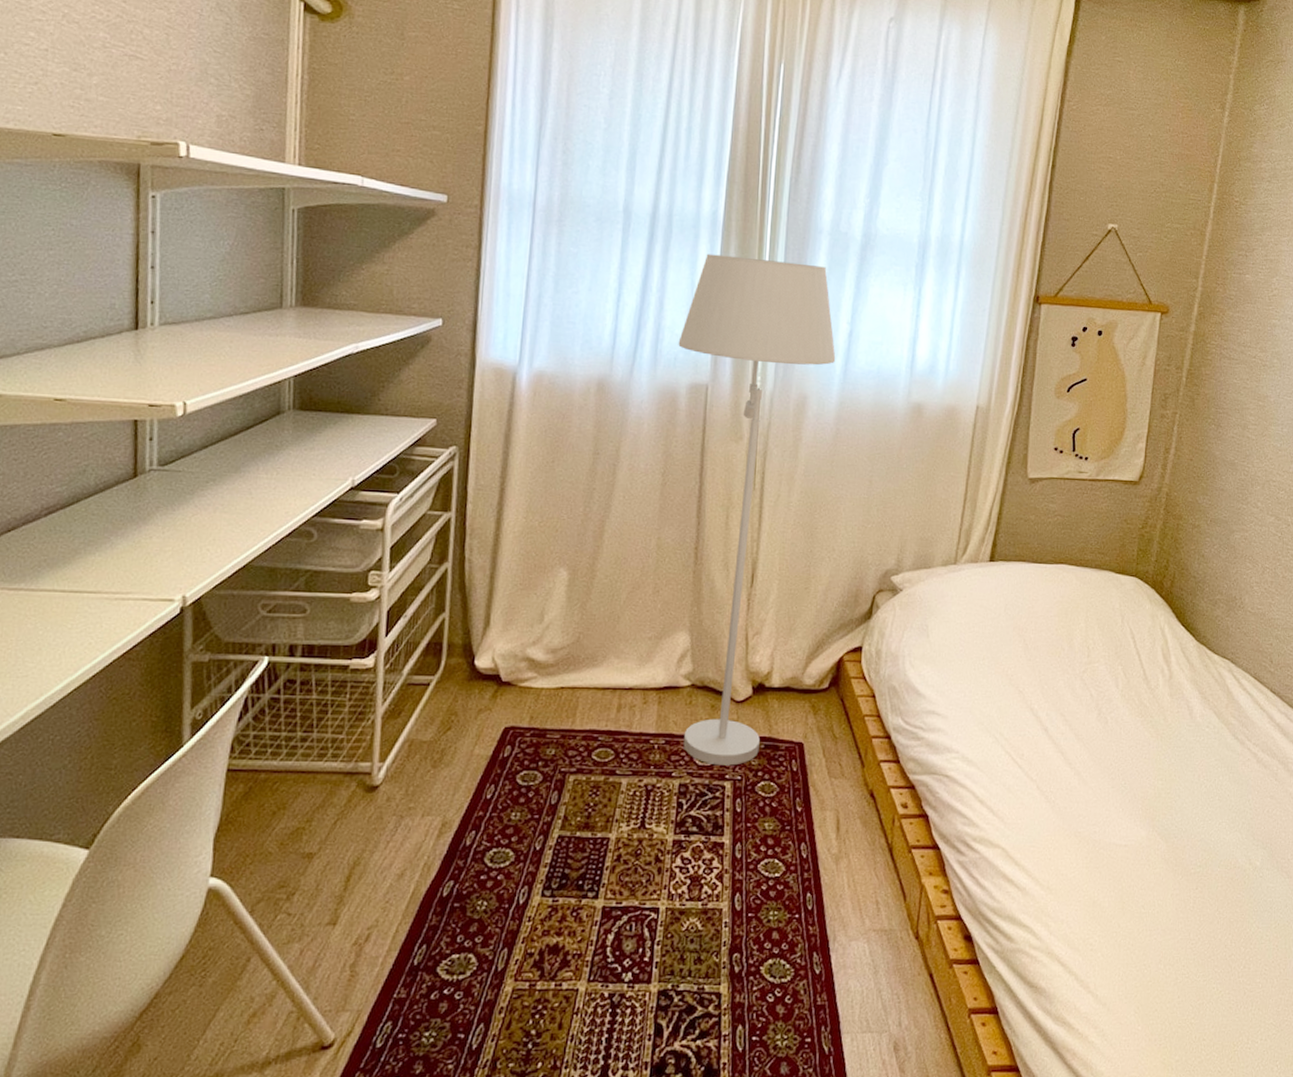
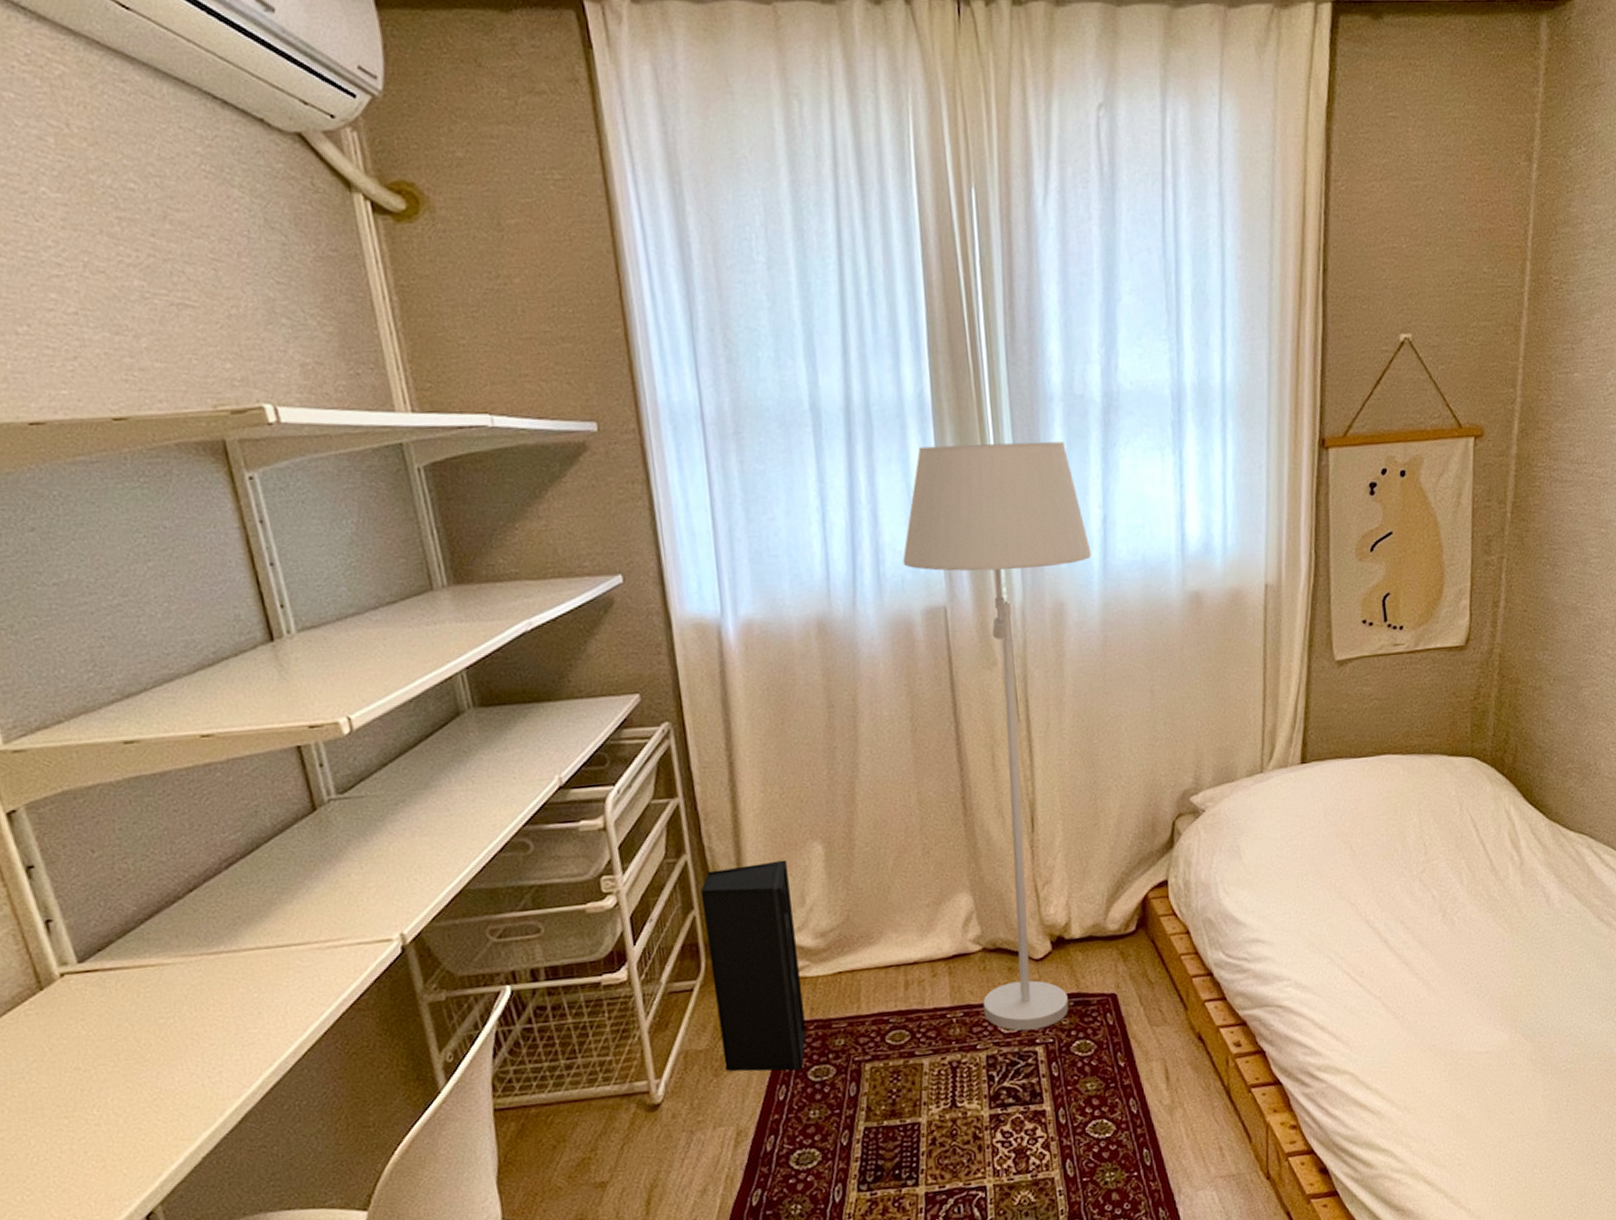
speaker: none [443,579,534,773] -> present [700,860,806,1071]

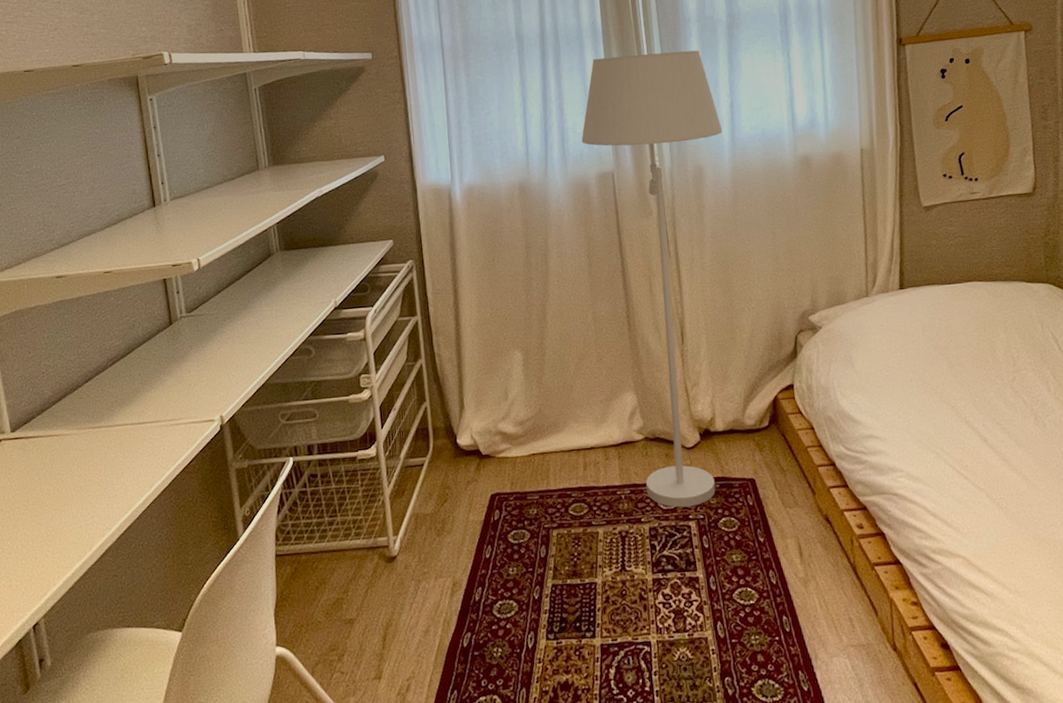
speaker: present [700,860,806,1071] -> none [431,364,507,534]

